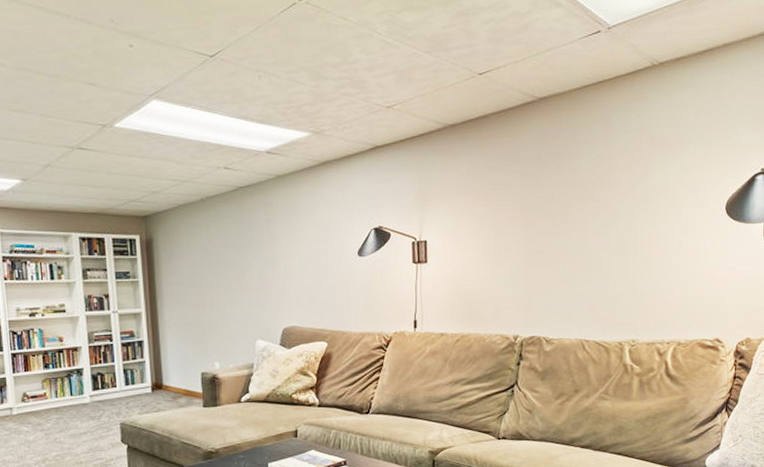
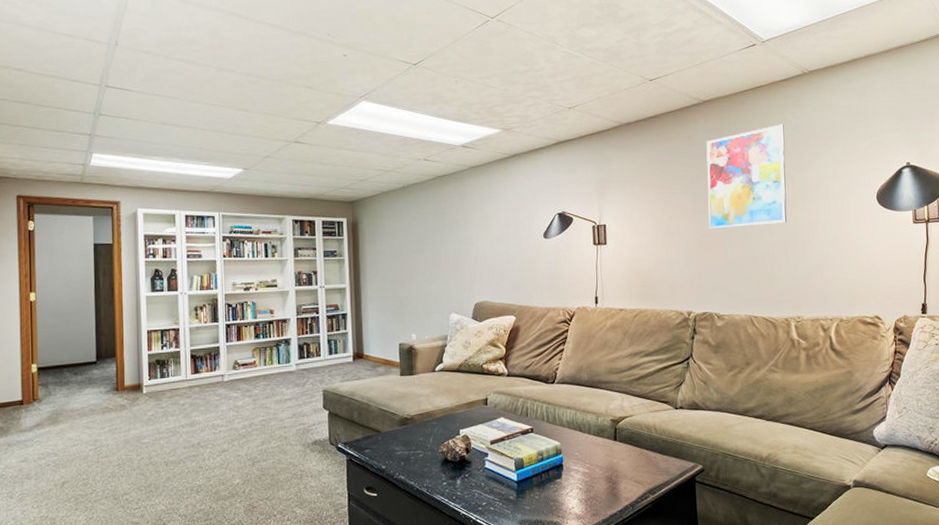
wall art: none [539,125,628,245] -> present [706,124,787,229]

